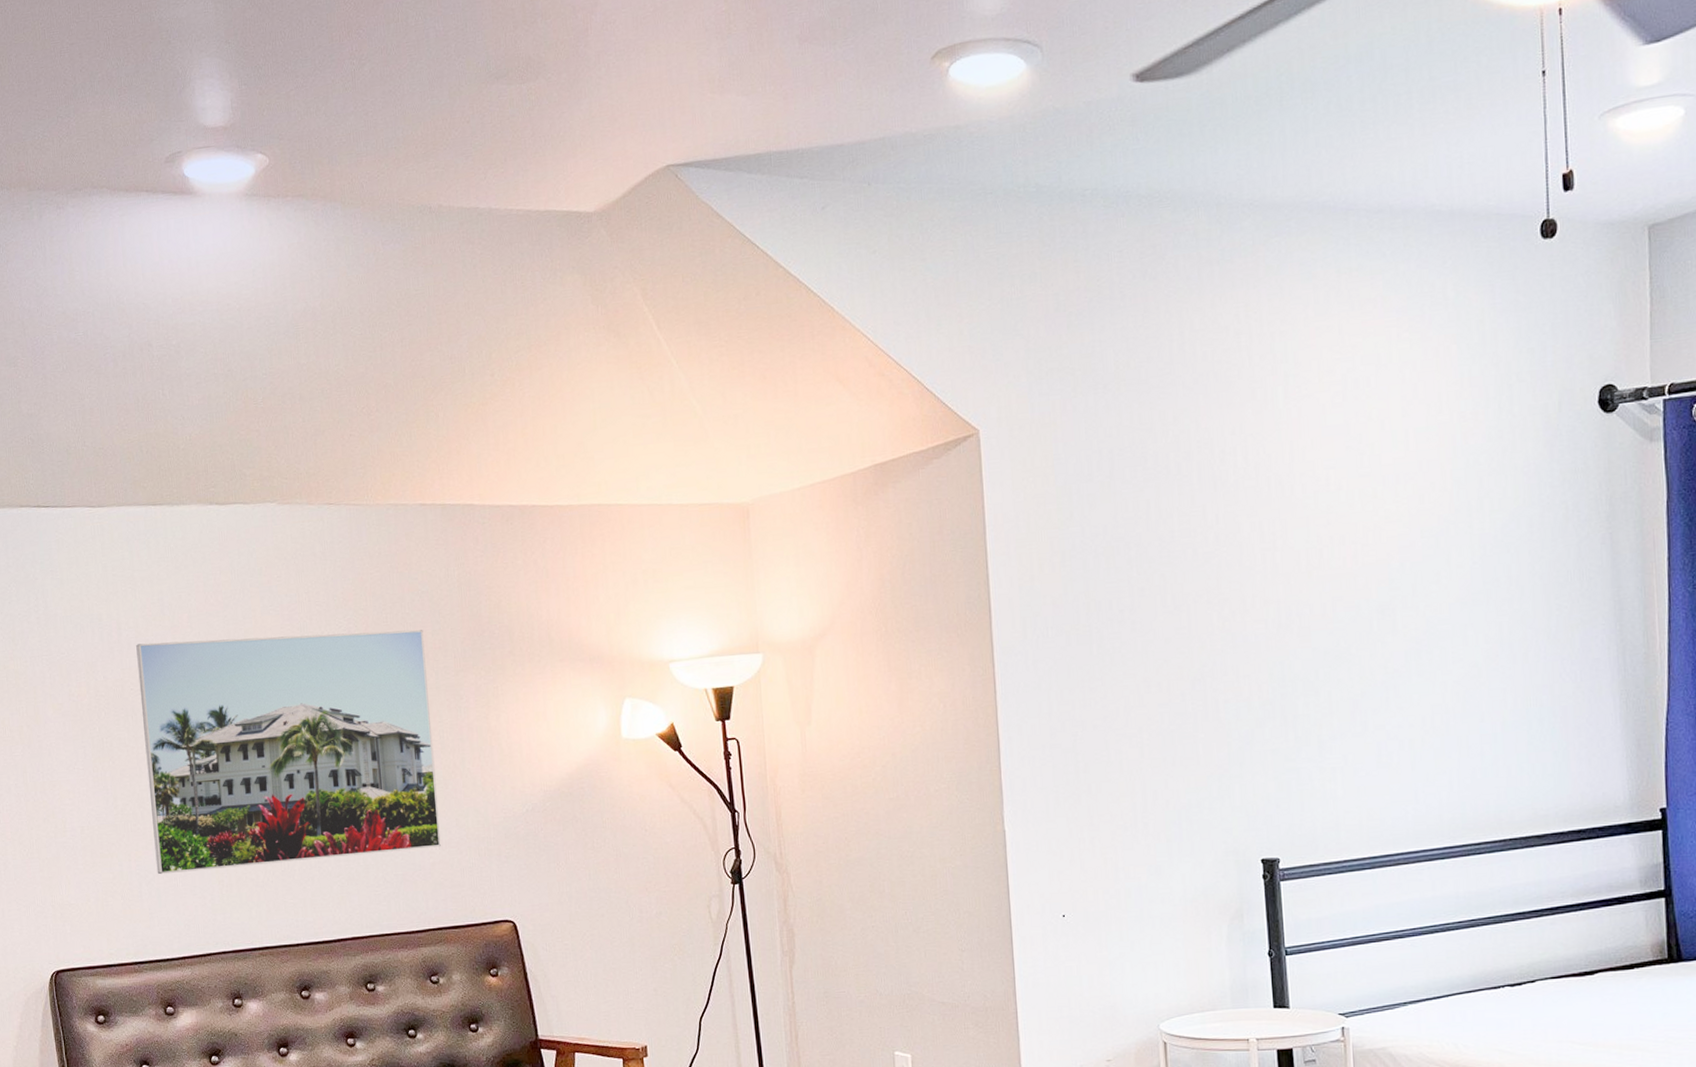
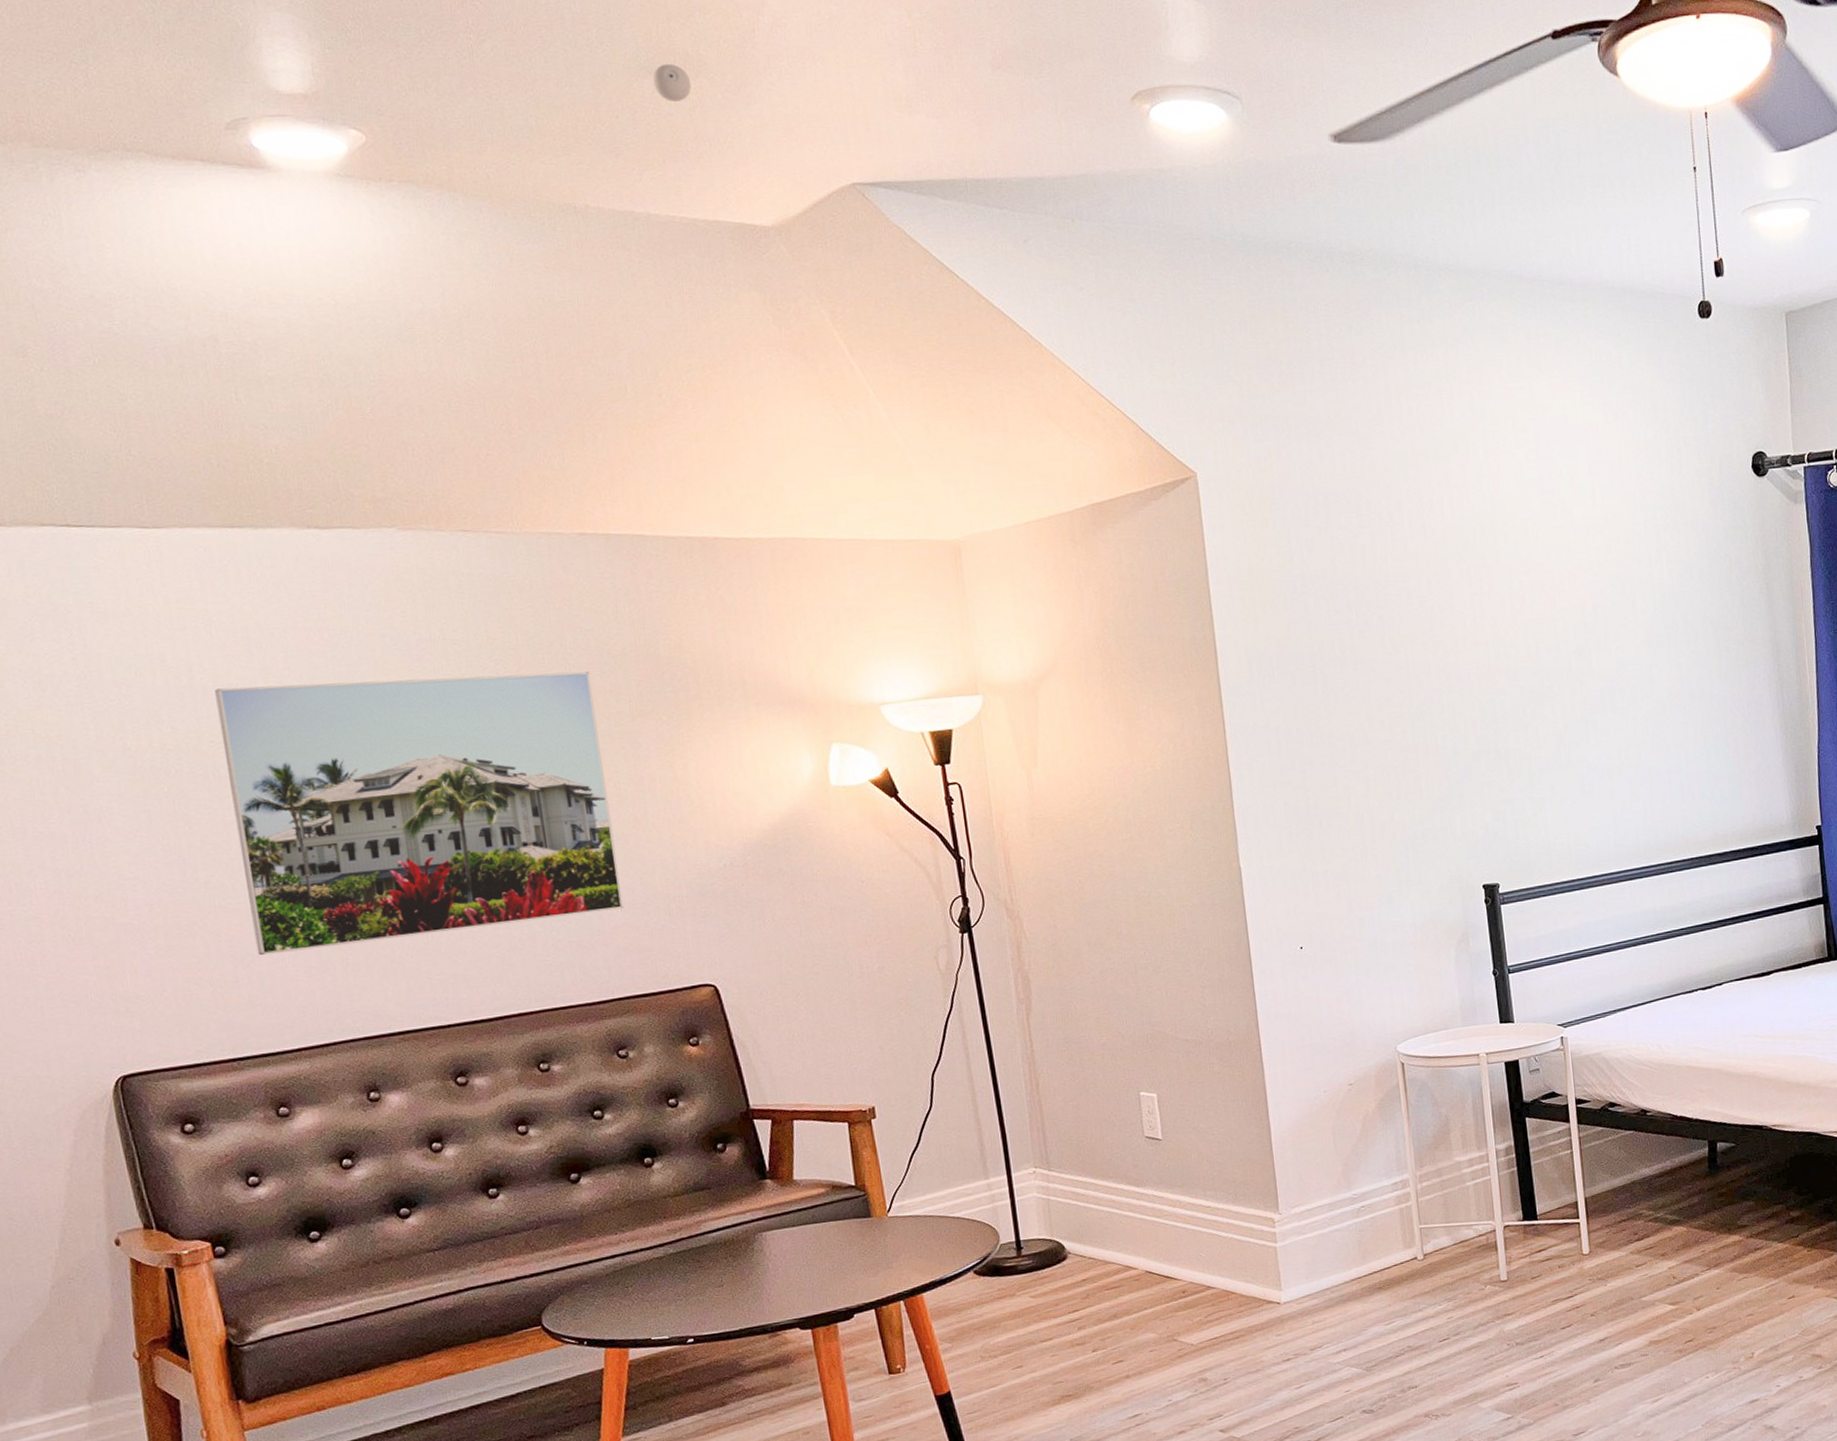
eyeball: none [499,68,532,104] -> present [652,63,692,102]

